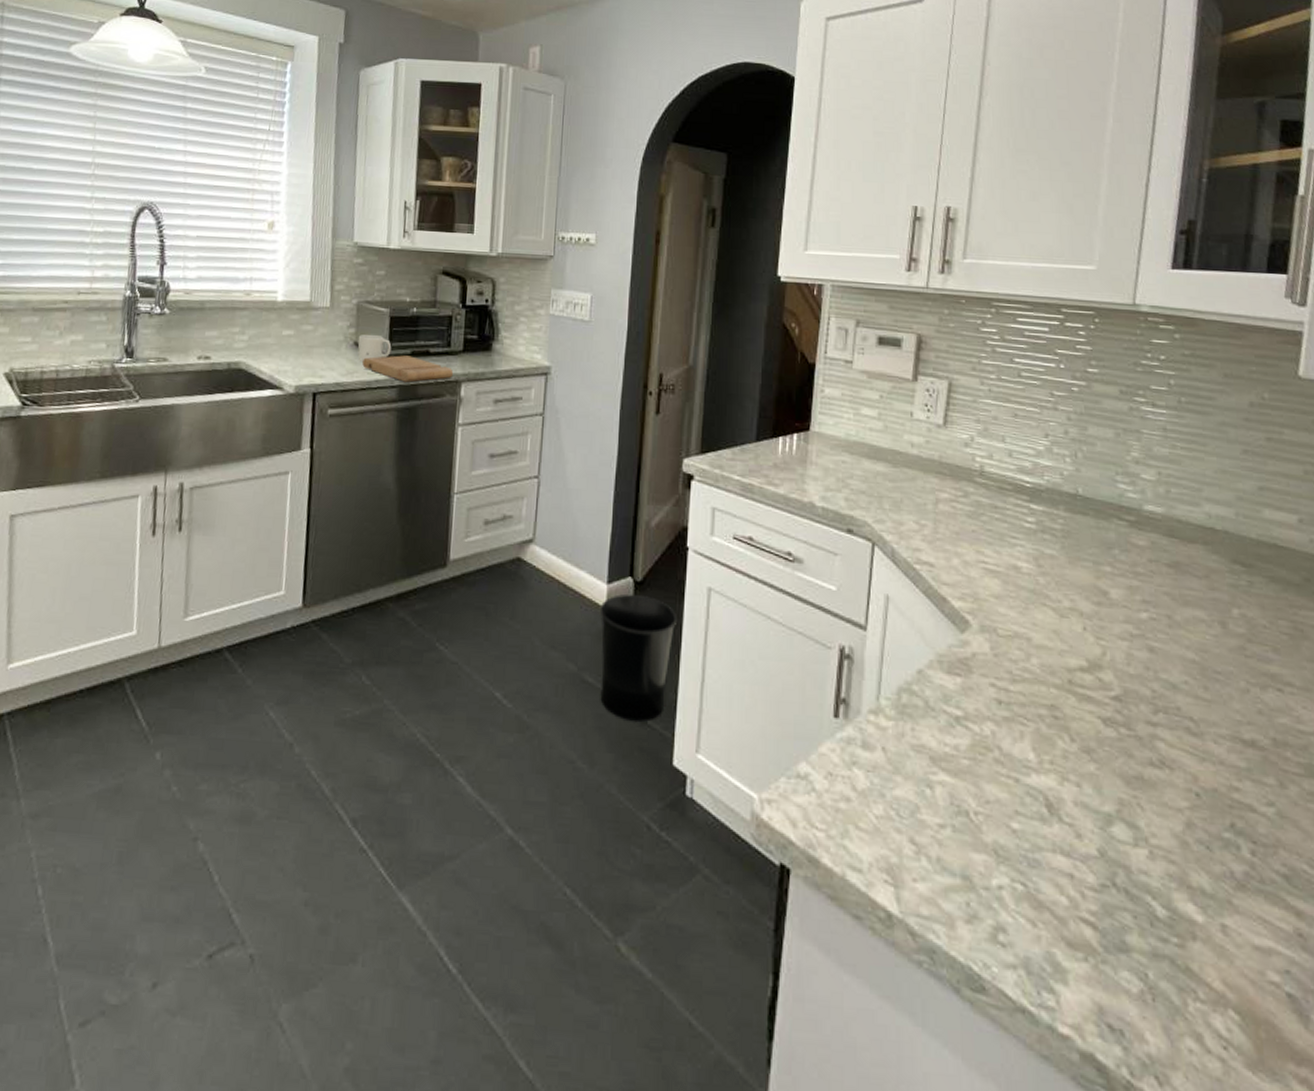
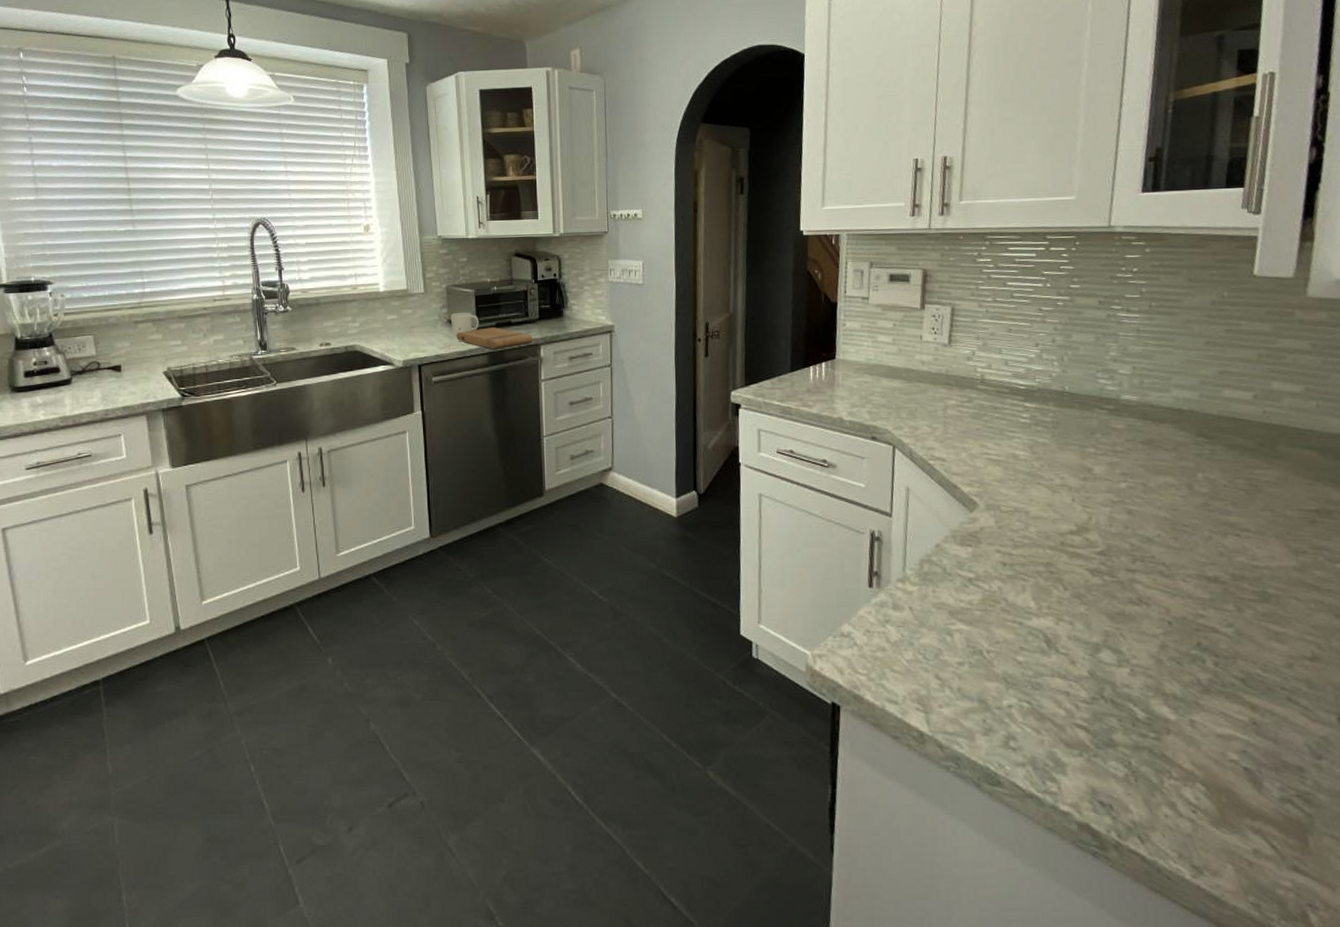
waste bin: present [599,593,677,723] -> none [671,504,735,604]

